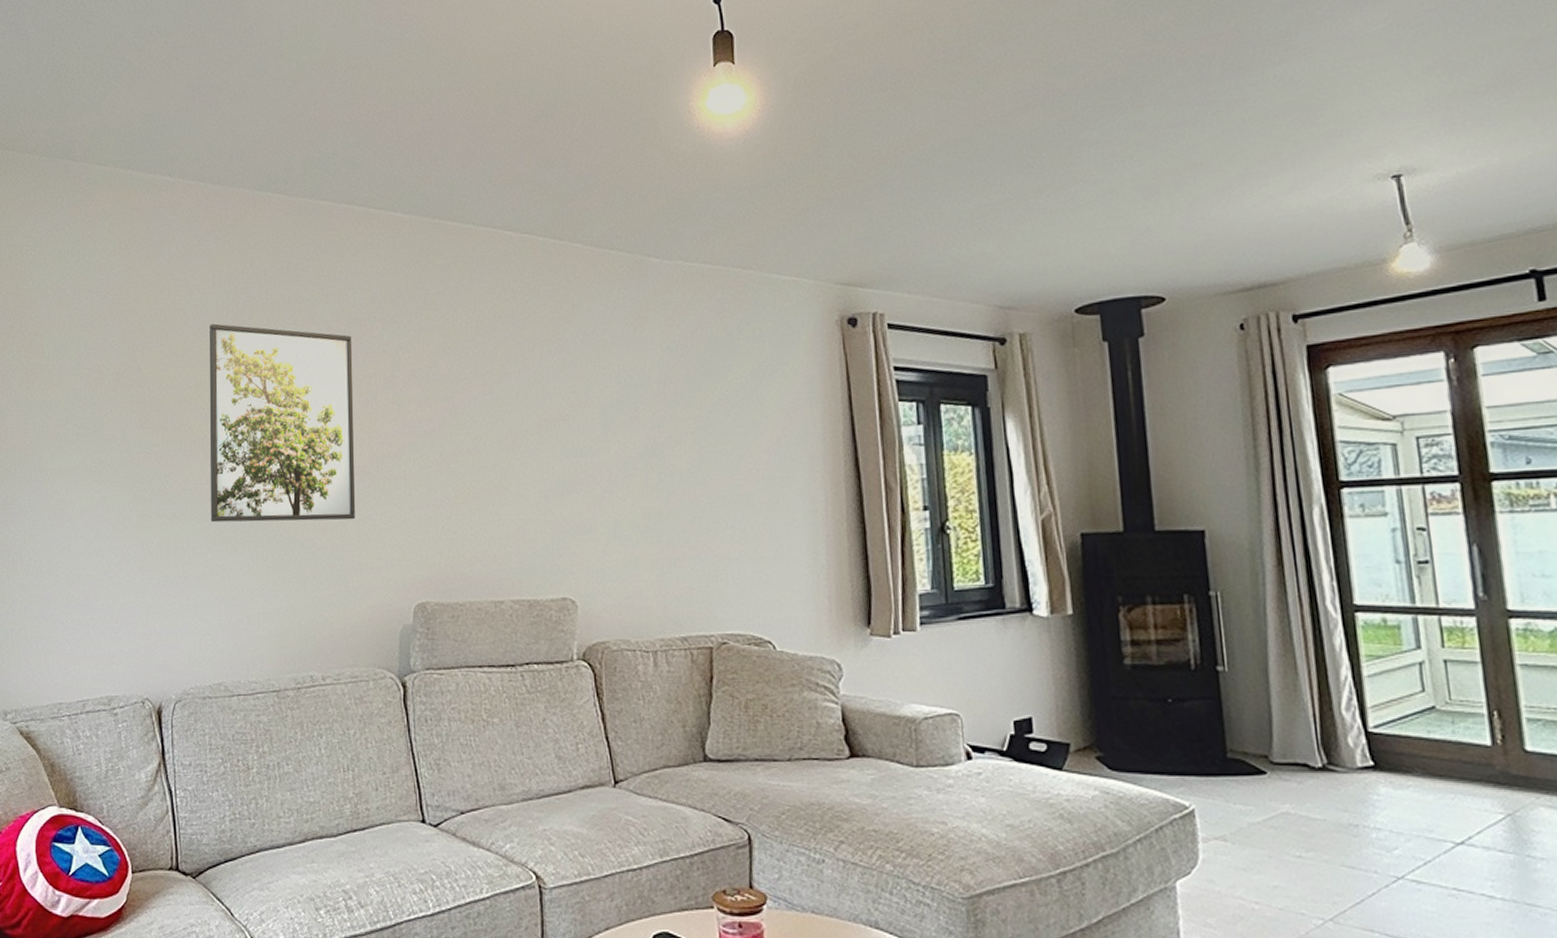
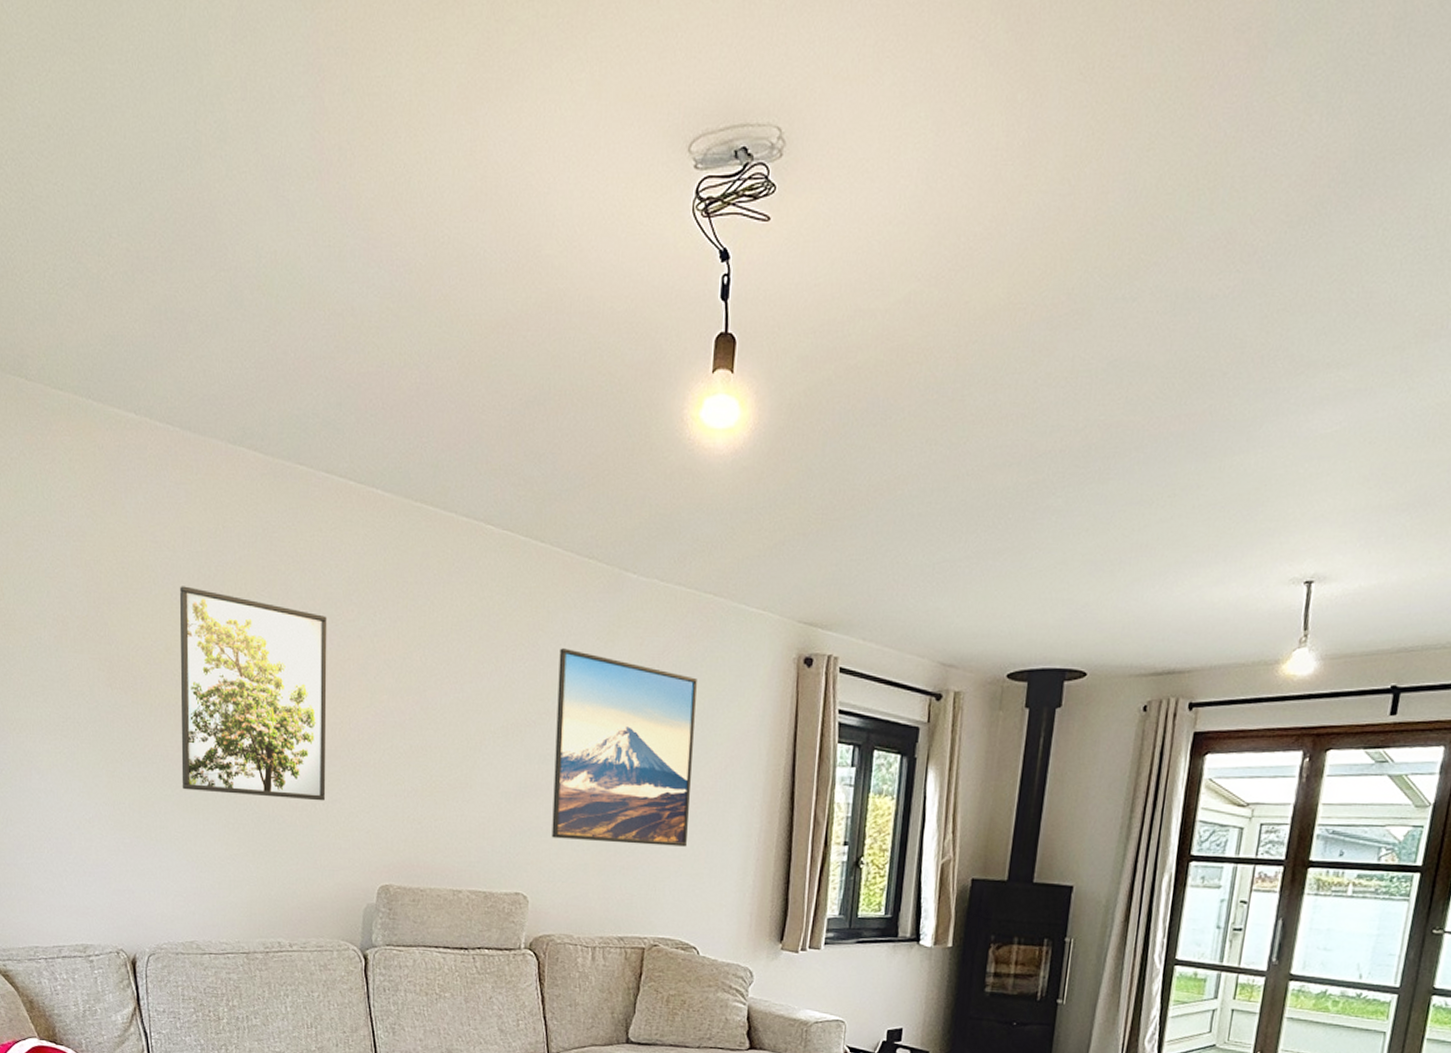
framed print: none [588,338,746,535] -> present [551,648,697,847]

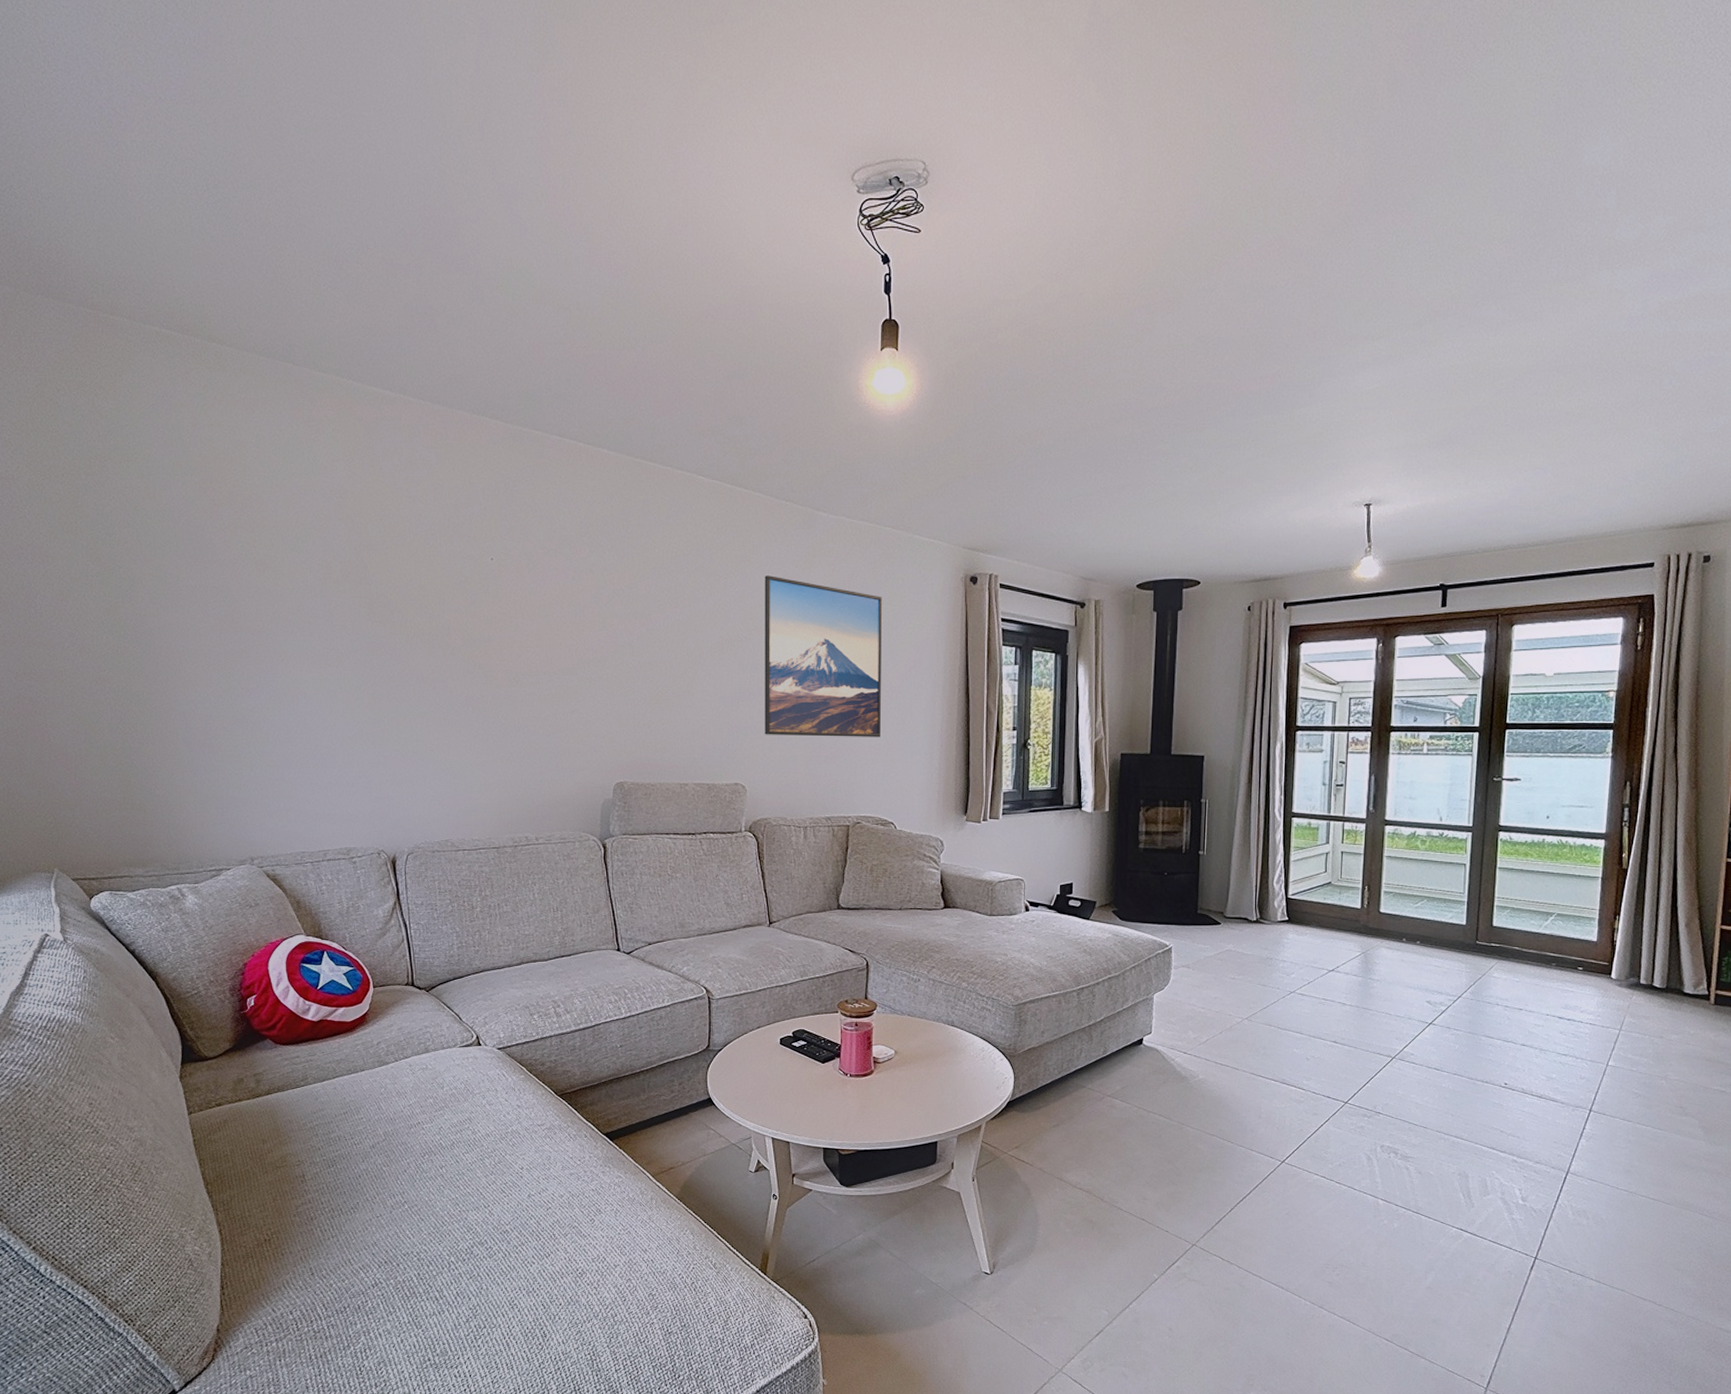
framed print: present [180,586,327,801] -> none [432,533,565,712]

